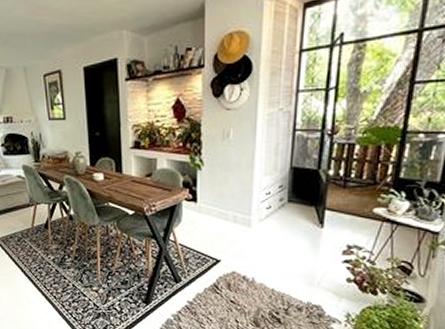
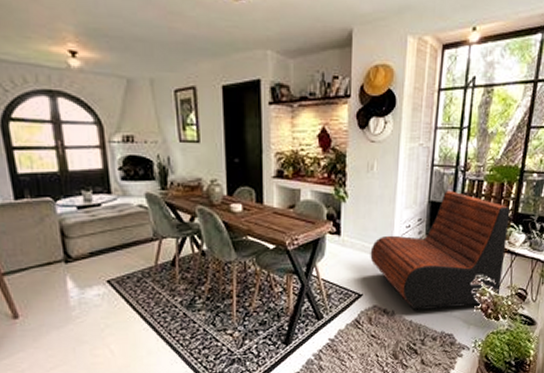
lounge chair: none [228,156,390,280] -> present [370,191,511,311]

